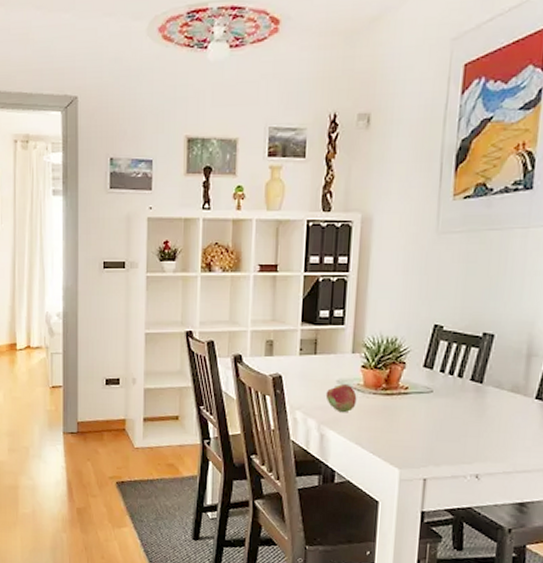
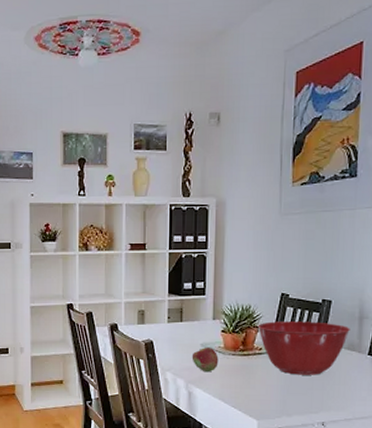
mixing bowl: none [404,357,515,420] -> present [257,321,350,375]

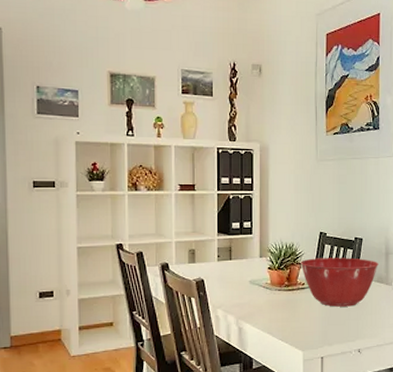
fruit: present [192,348,219,371] -> none [241,284,266,307]

